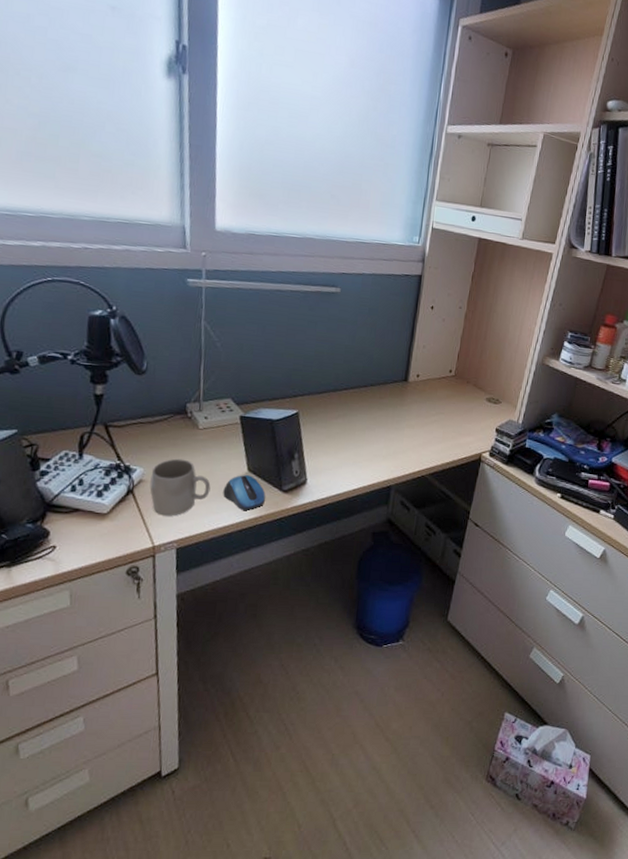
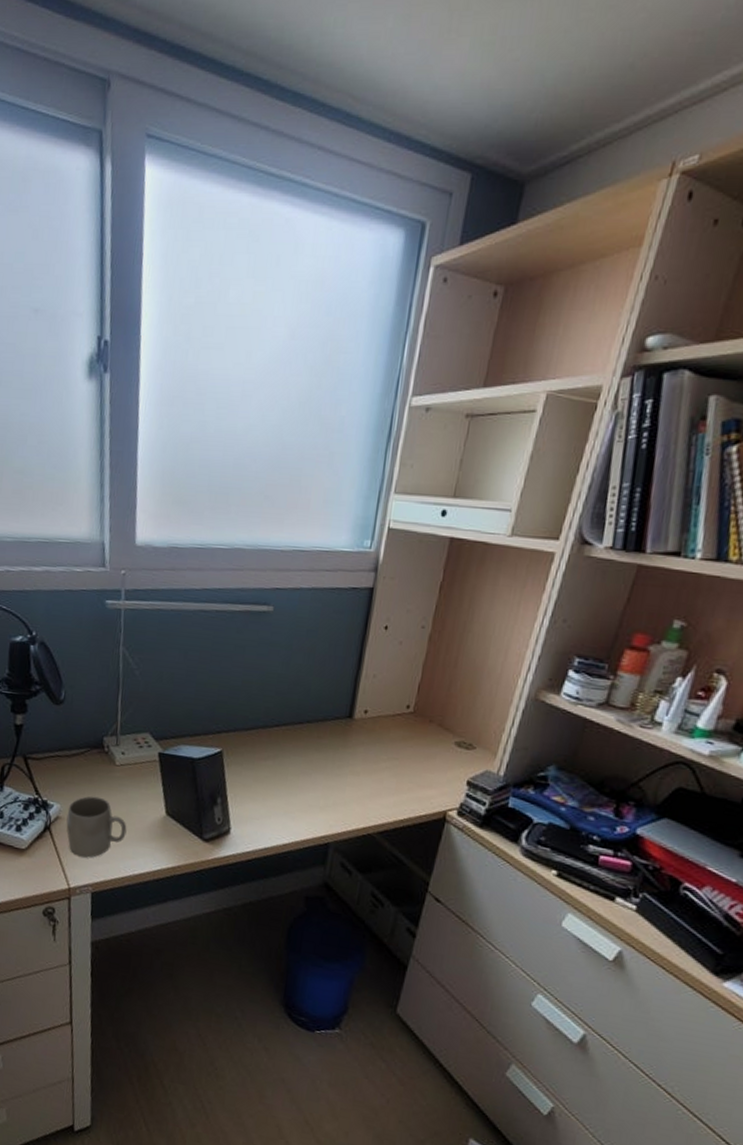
computer mouse: present [223,474,266,511] -> none [139,818,185,859]

